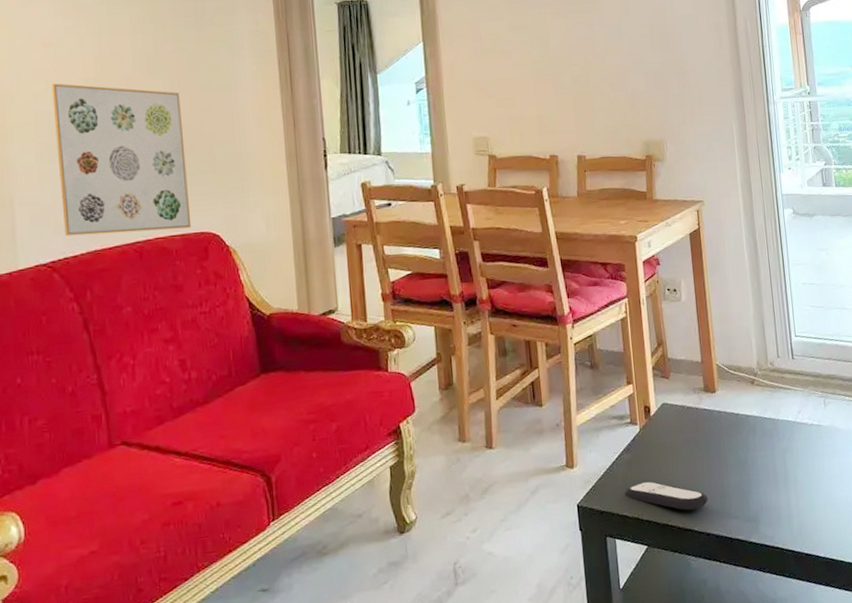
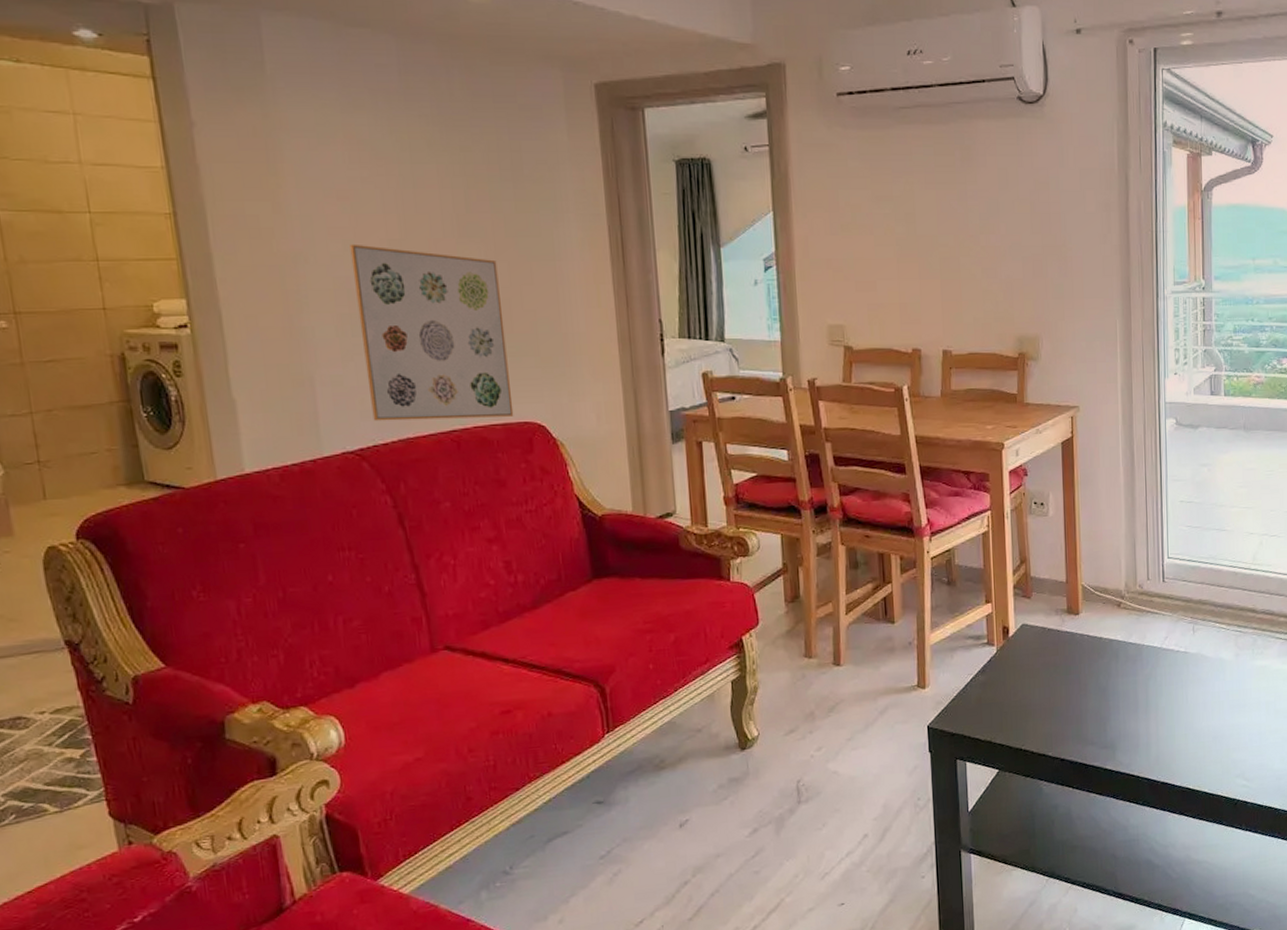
remote control: present [625,481,709,511] -> none [979,704,1065,735]

